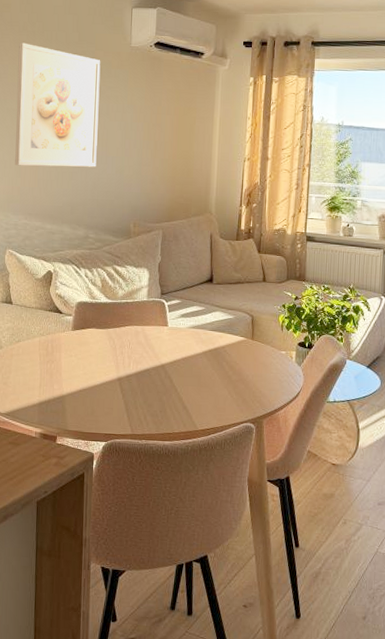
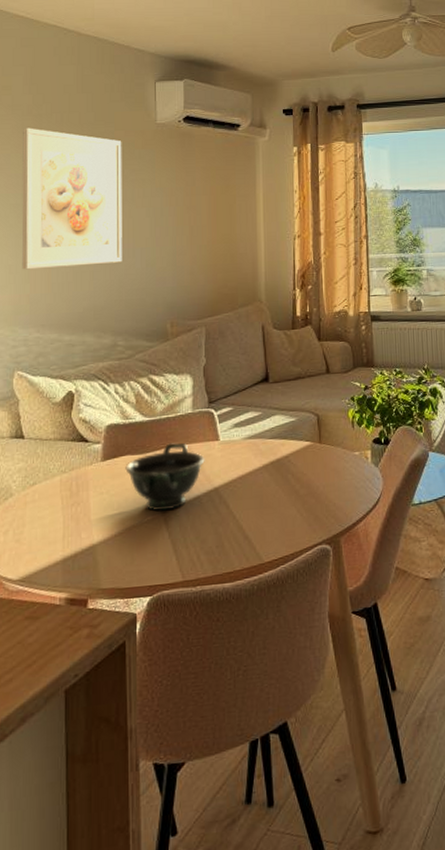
bowl: none [90,323,155,377] -> present [125,443,205,512]

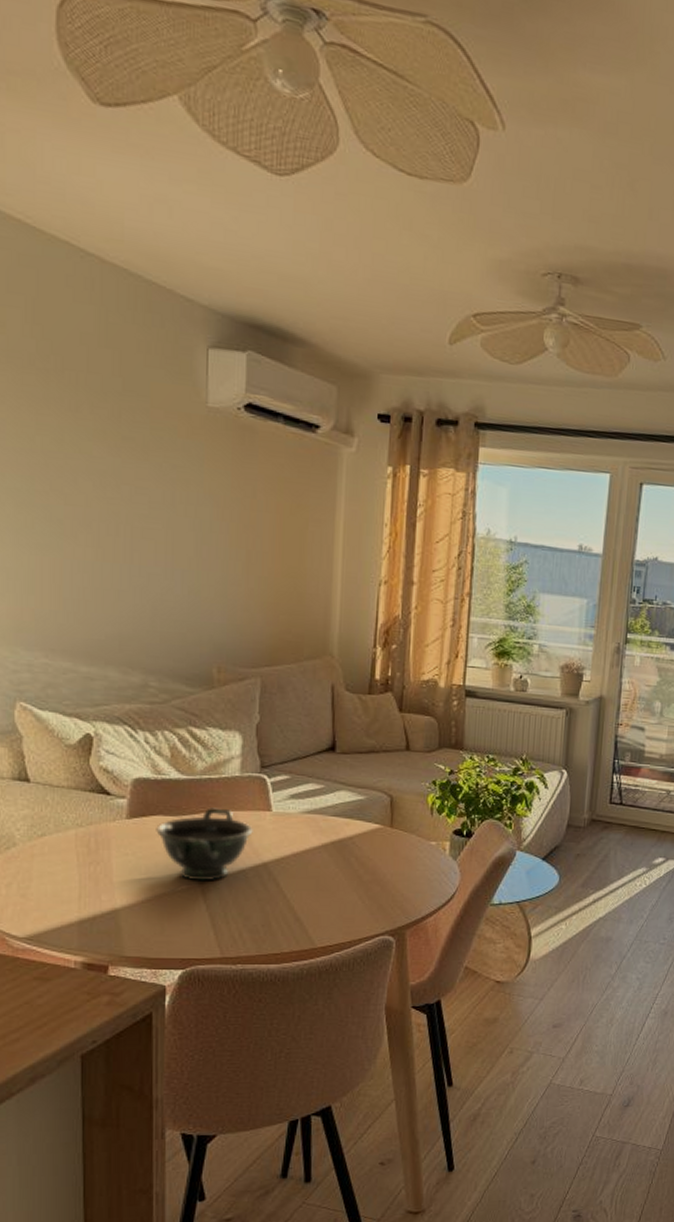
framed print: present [22,127,122,270] -> none [22,384,160,584]

